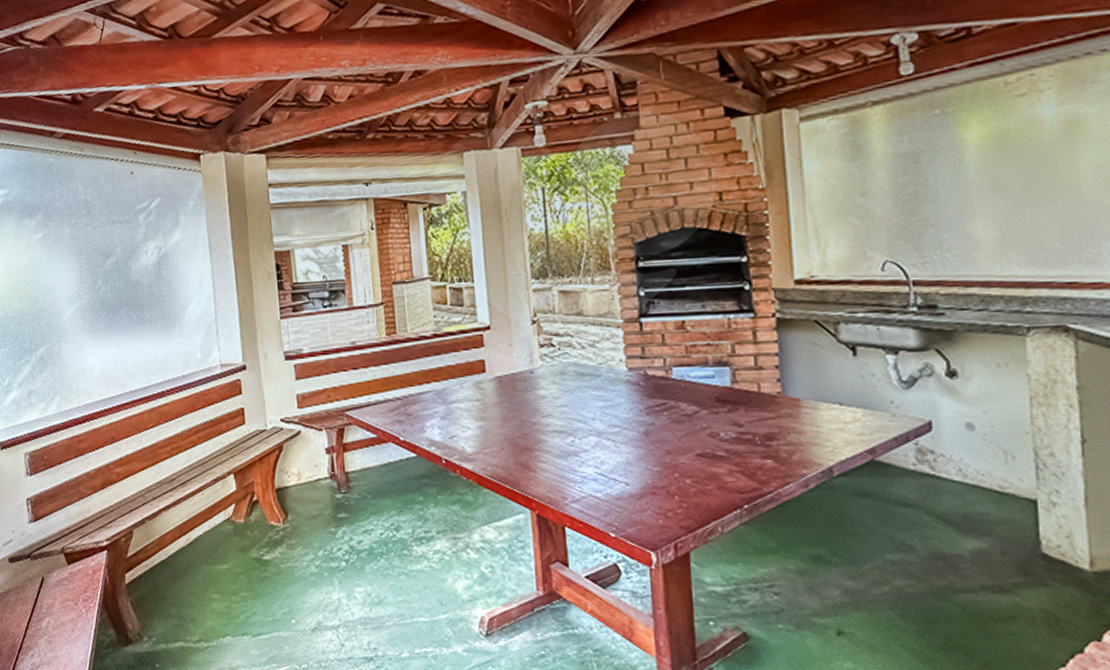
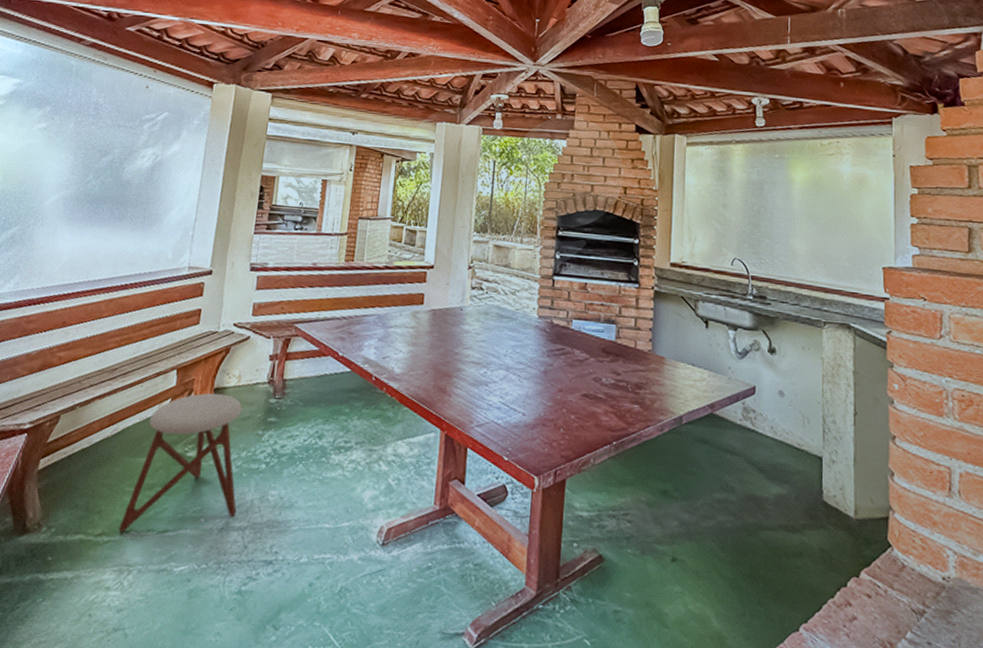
stool: none [214,494,326,638] -> present [118,393,242,533]

